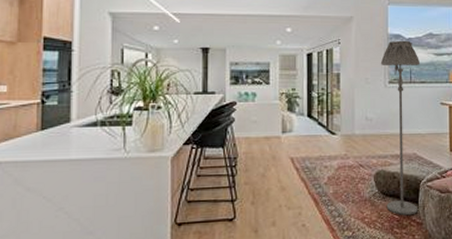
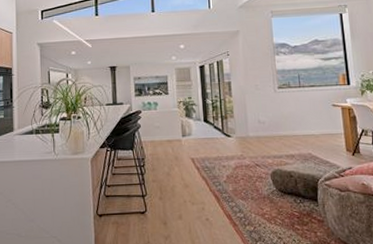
floor lamp: present [380,40,421,216] -> none [268,48,318,213]

